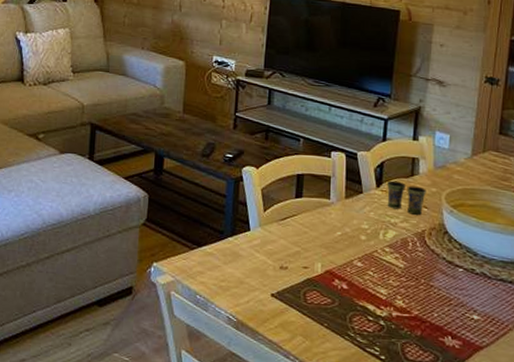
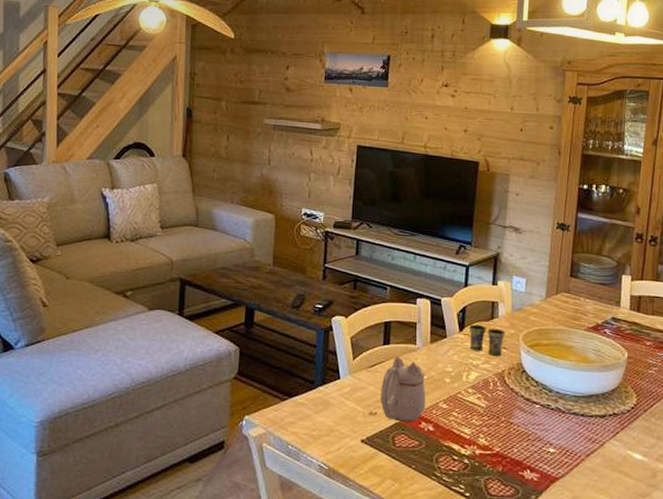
teapot: none [292,210,340,279] -> present [380,356,426,422]

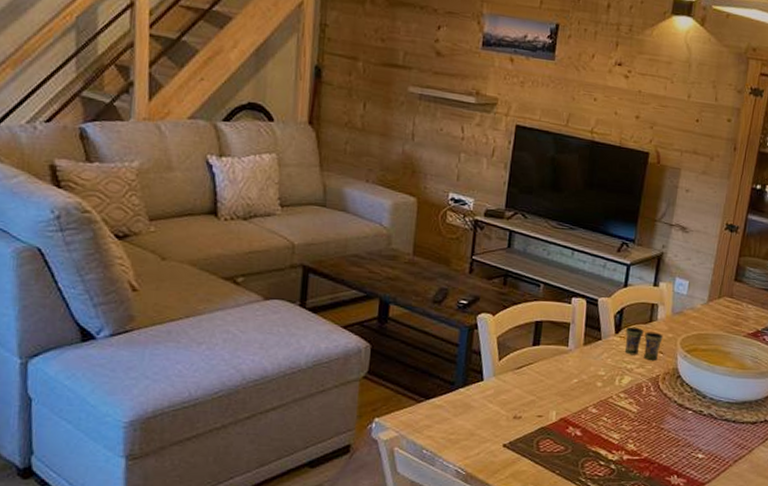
teapot: present [380,356,426,422] -> none [526,357,576,427]

